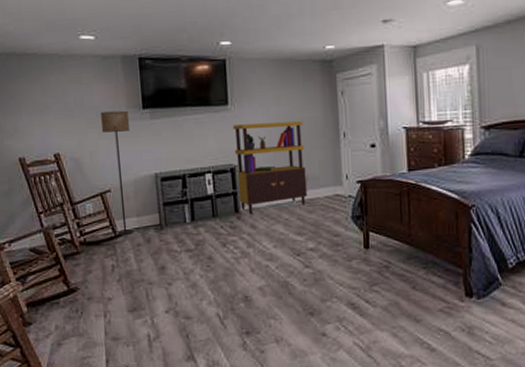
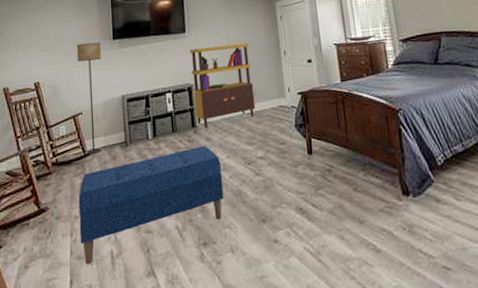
bench: none [110,232,270,346] -> present [78,145,224,265]

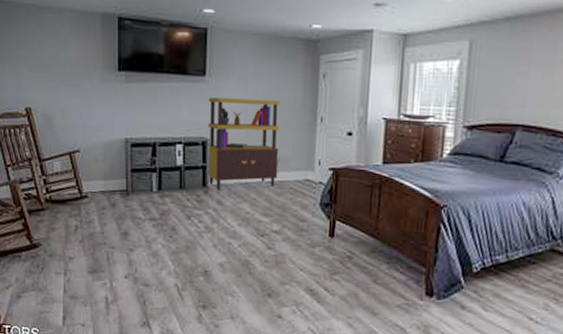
floor lamp: present [76,42,102,154] -> none [74,69,103,197]
bench: present [78,145,224,265] -> none [73,208,231,305]

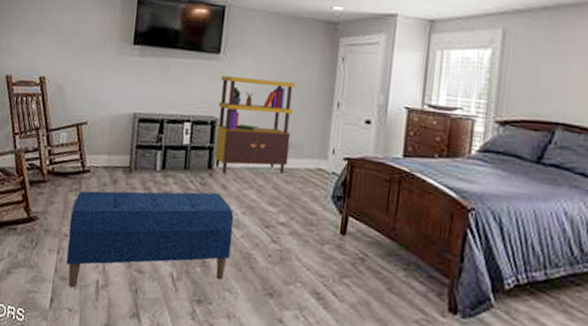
bench: none [73,208,231,305] -> present [66,190,234,288]

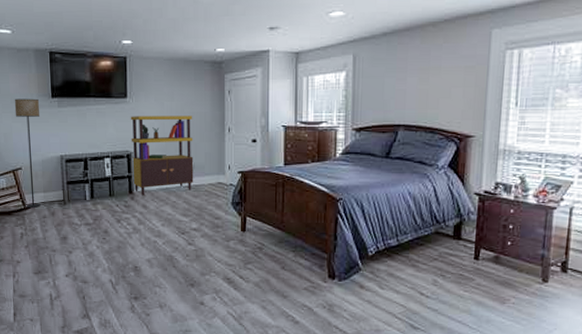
bench: present [66,190,234,288] -> none [19,211,156,302]
floor lamp: none [86,41,118,172] -> present [14,98,41,208]

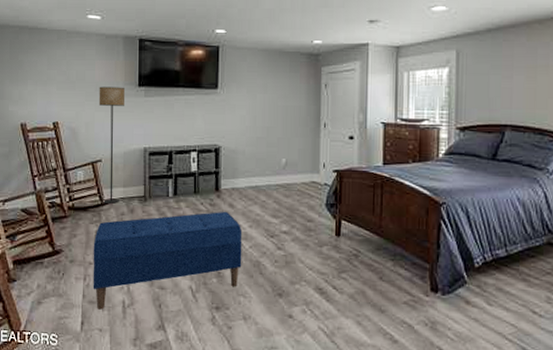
bench: none [19,211,156,302] -> present [93,211,243,310]
bookcase: present [130,116,194,196] -> none [219,108,287,194]

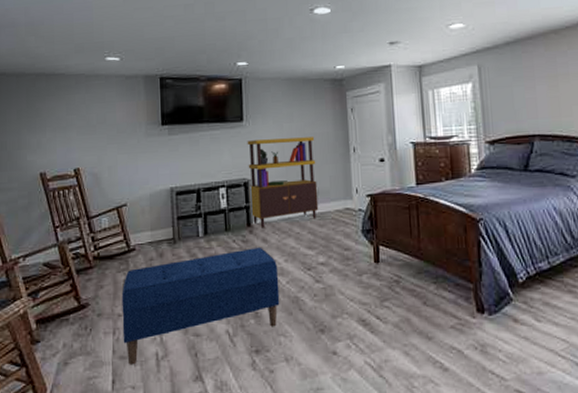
floor lamp: present [98,86,124,204] -> none [120,127,148,249]
bookcase: none [219,108,287,194] -> present [247,137,319,228]

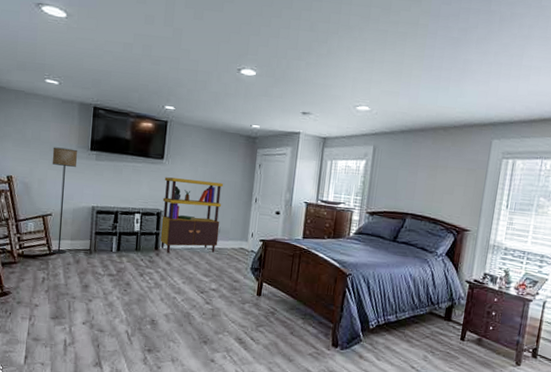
floor lamp: none [120,127,148,249] -> present [52,147,77,254]
bench: present [121,247,280,365] -> none [37,267,176,346]

